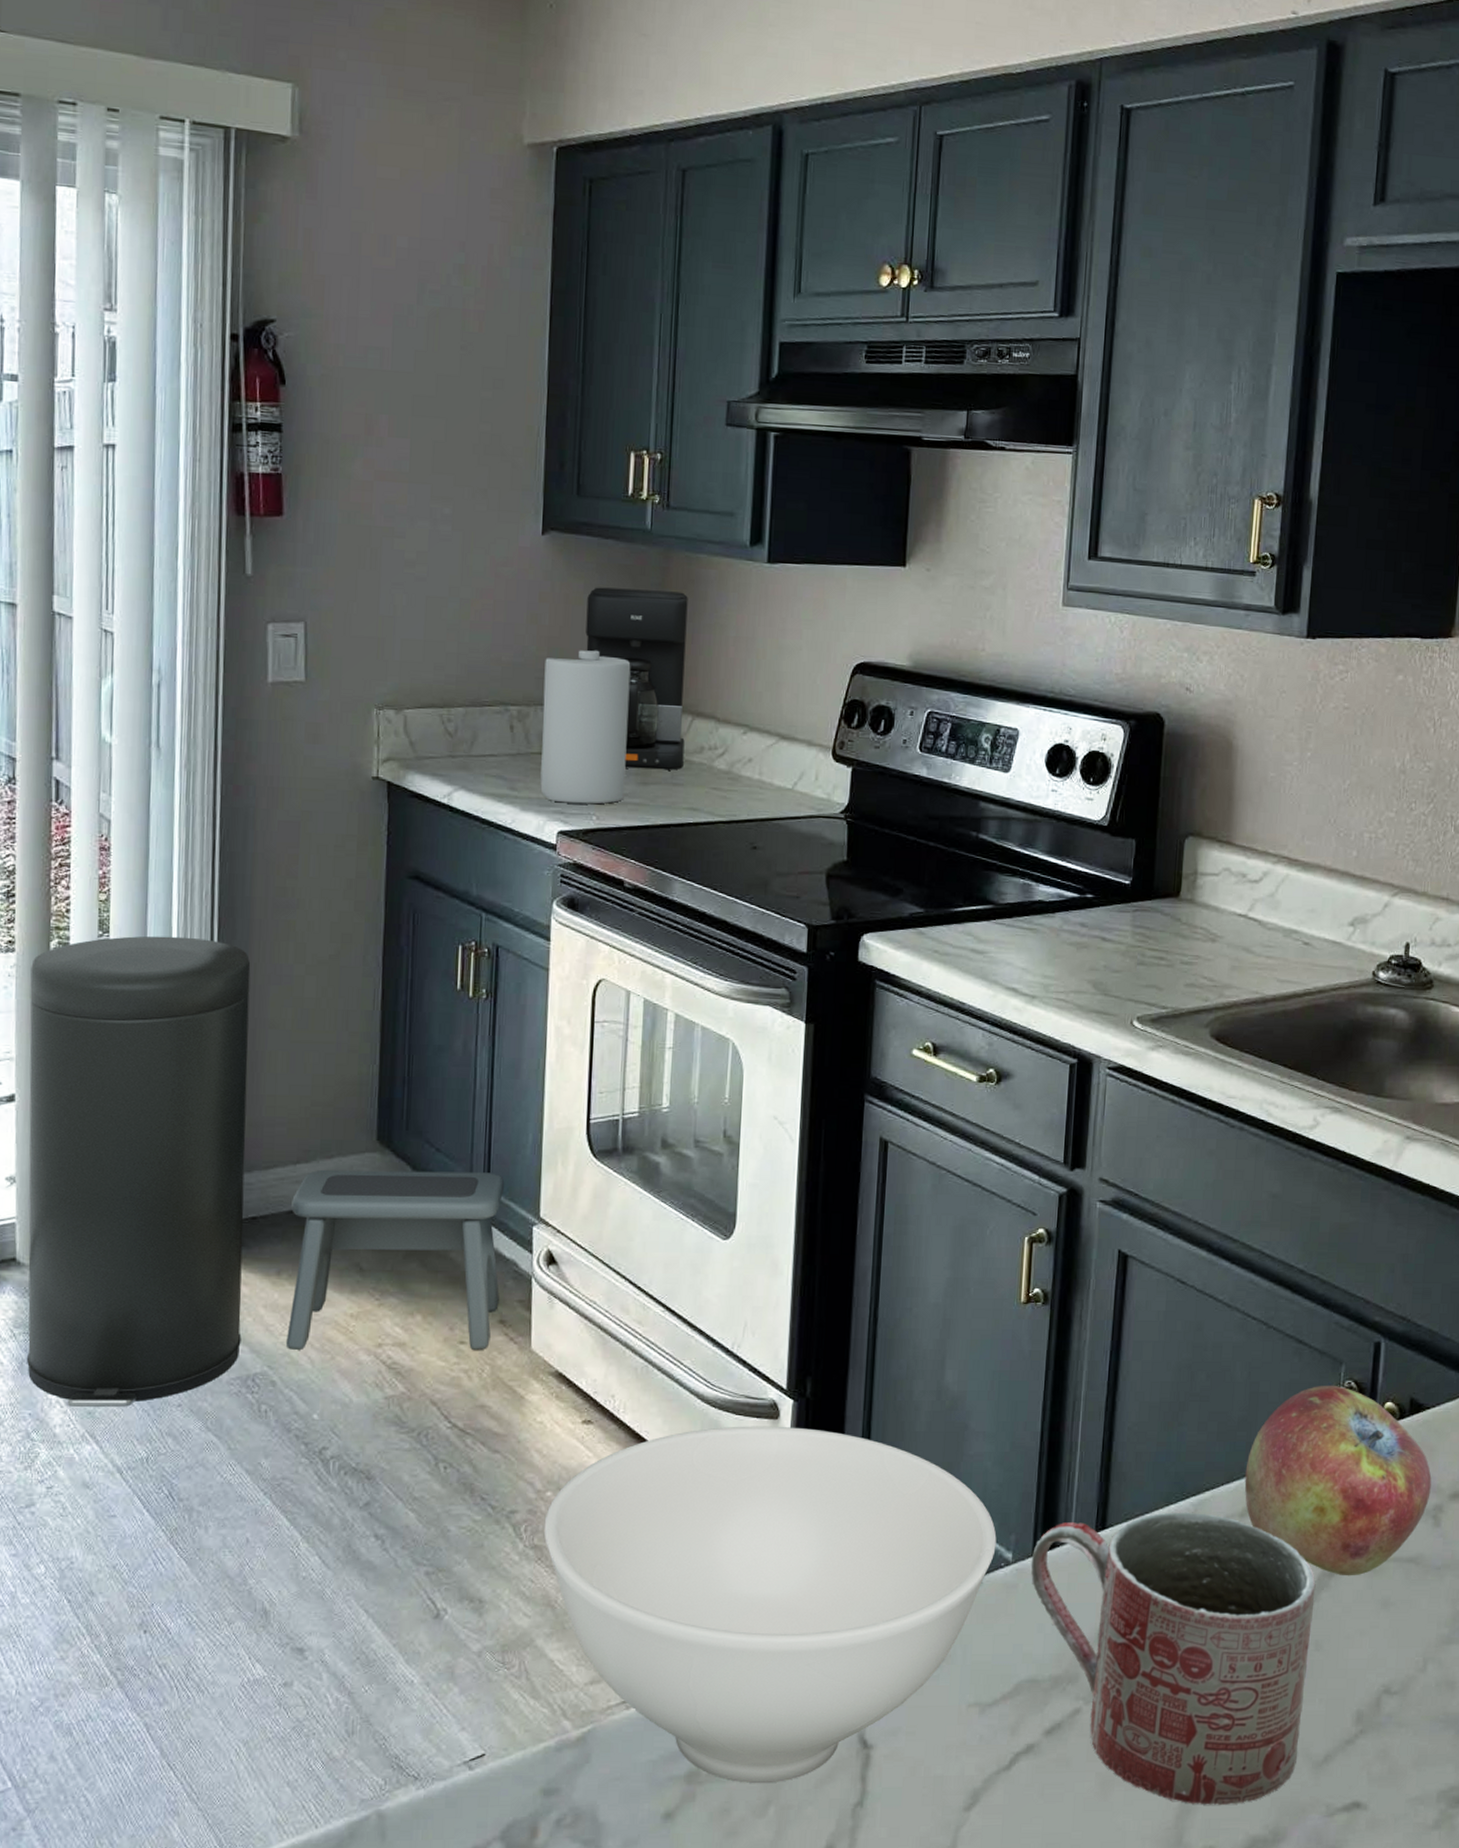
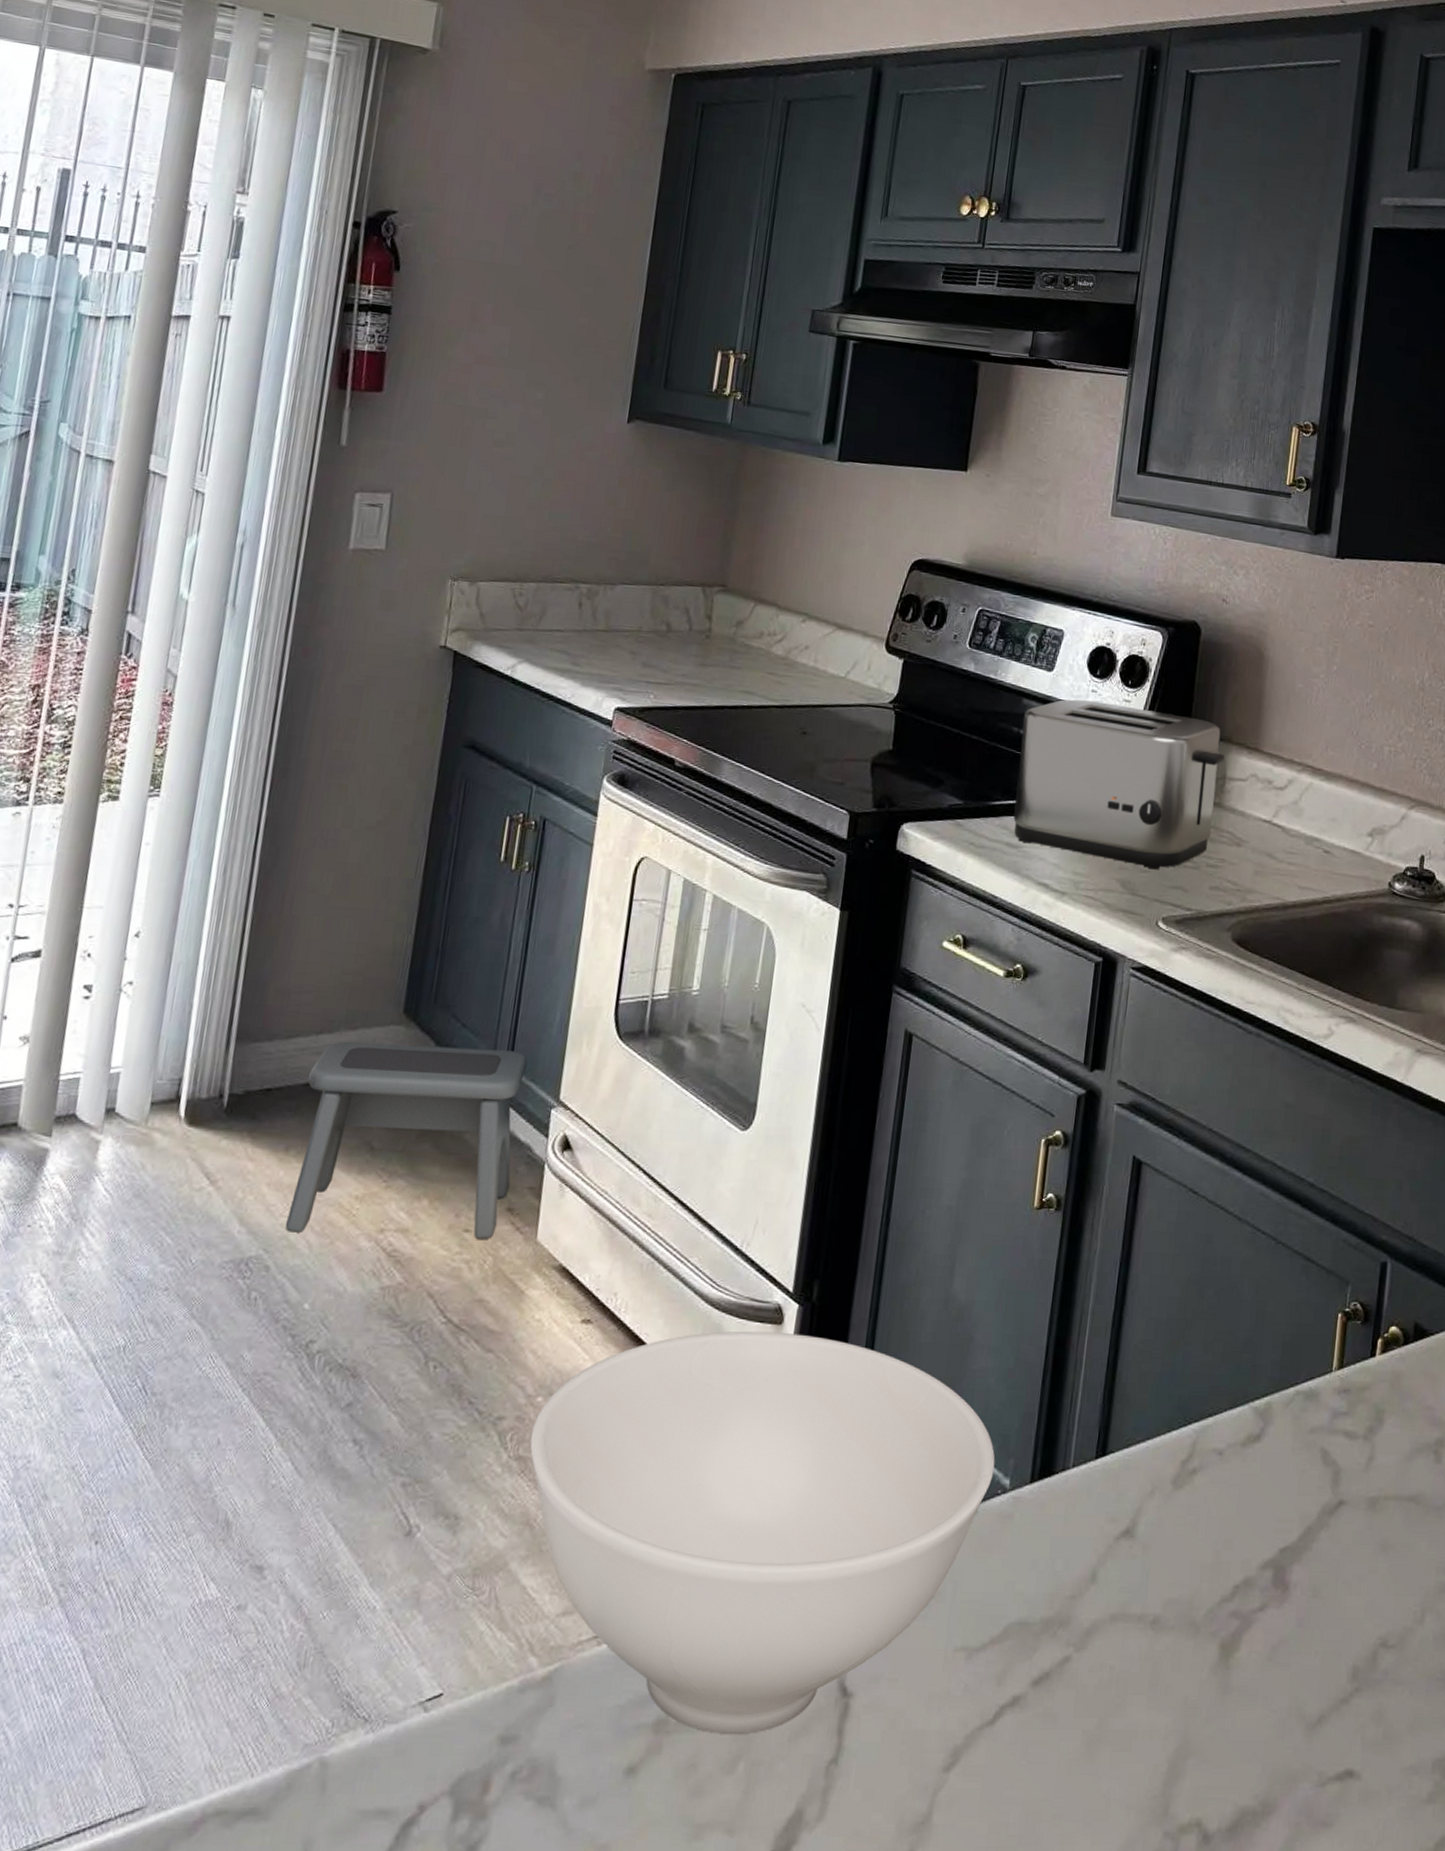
pedal bin: present [27,935,251,1407] -> none [12,792,298,1289]
paper towel holder: present [540,650,631,805] -> none [602,534,701,684]
coffee maker: present [585,587,688,770] -> none [659,475,761,654]
toaster: none [977,800,1195,970] -> present [1013,699,1225,870]
mug: present [1030,1512,1316,1806] -> none [1027,1439,1315,1772]
fruit: present [1244,1385,1432,1576] -> none [1247,1306,1434,1515]

